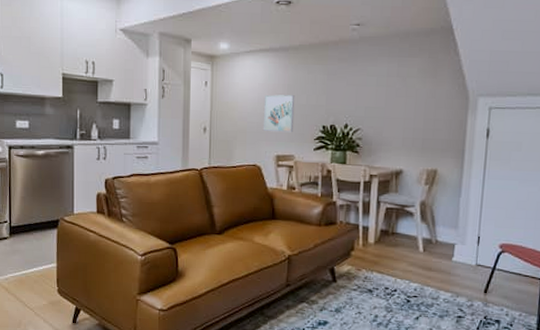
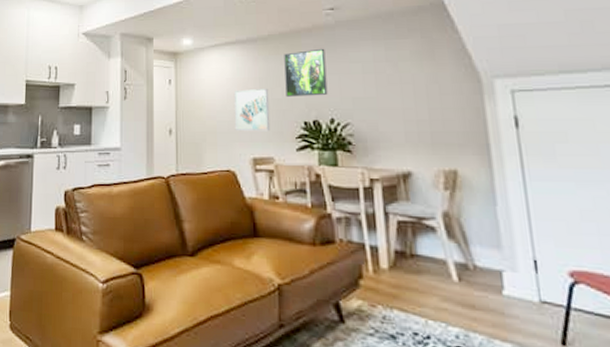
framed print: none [310,61,348,104] -> present [284,48,328,97]

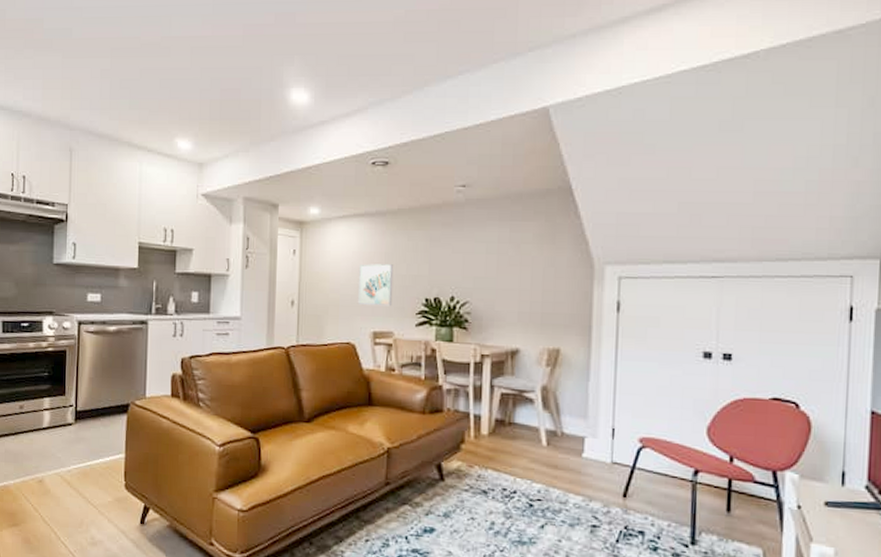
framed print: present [284,48,328,97] -> none [410,226,453,274]

